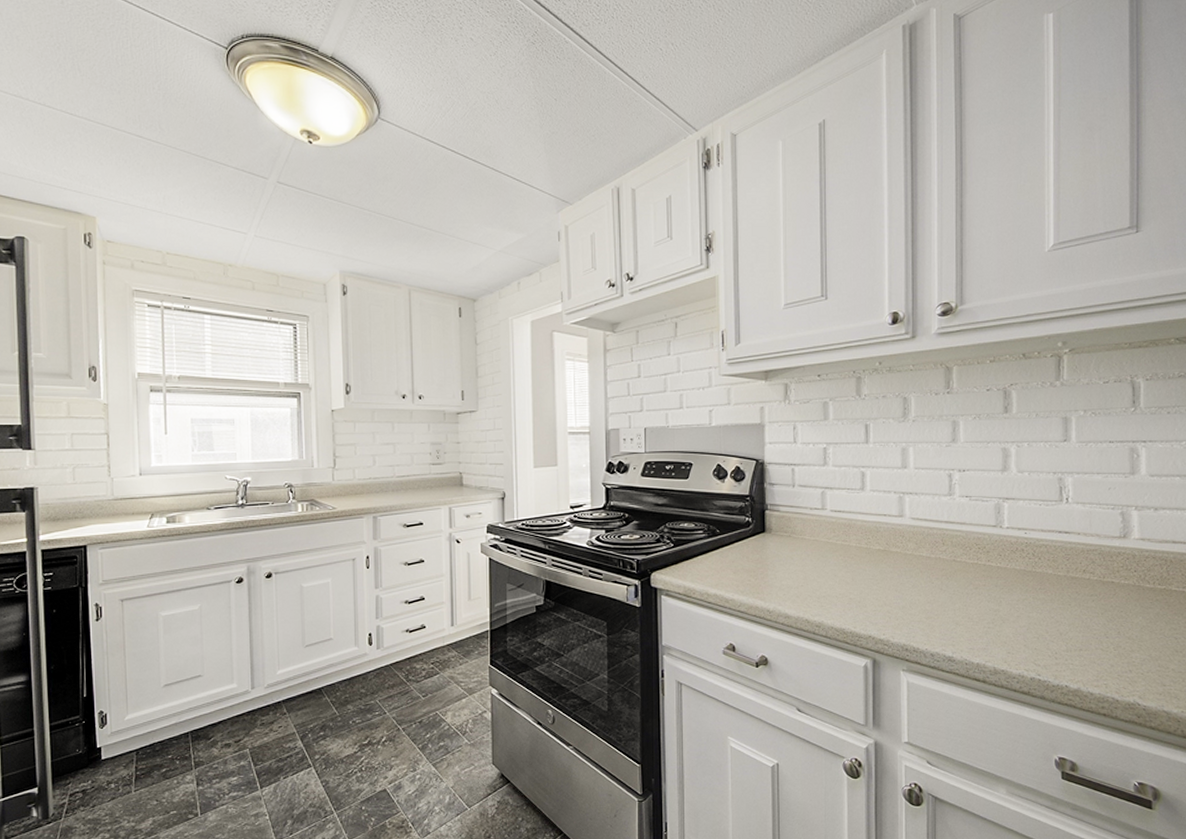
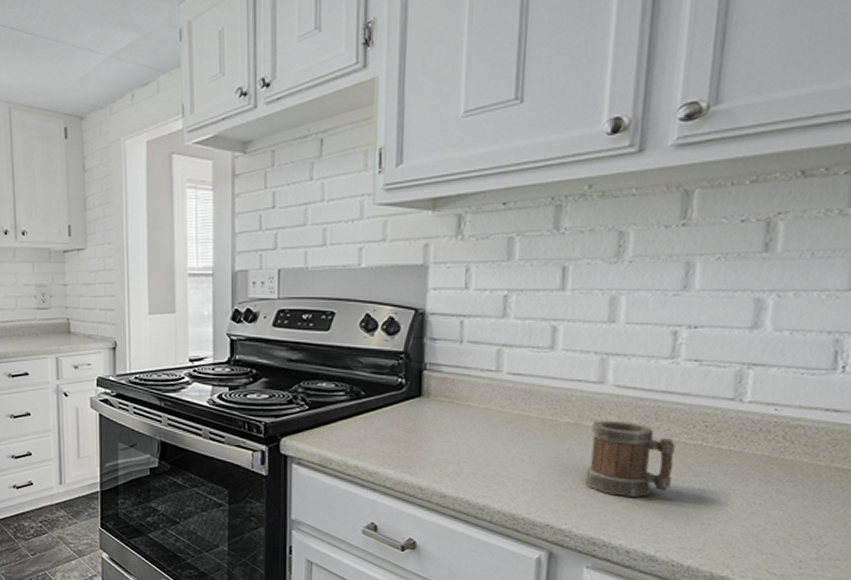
mug: none [896,546,959,608] -> present [585,420,675,497]

